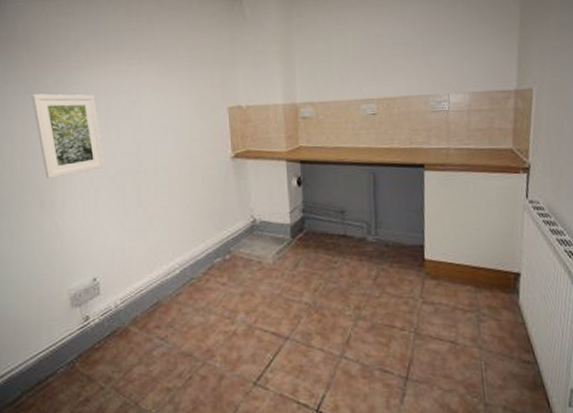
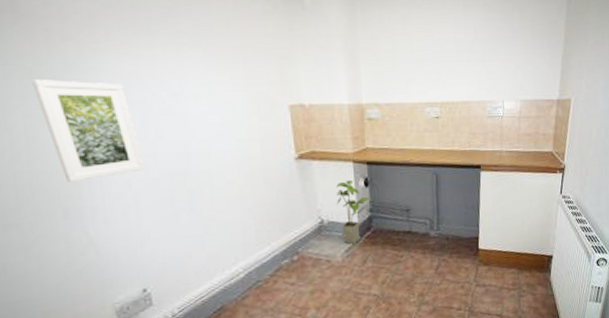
house plant: none [268,180,305,245] -> present [336,181,372,244]

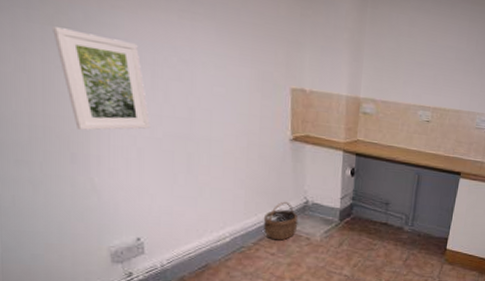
wicker basket: none [277,224,316,268] -> present [263,201,299,241]
house plant: present [336,181,372,244] -> none [322,168,356,226]

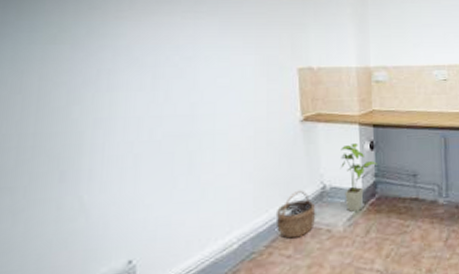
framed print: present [53,26,150,131] -> none [54,45,149,144]
house plant: none [322,168,356,226] -> present [340,144,377,212]

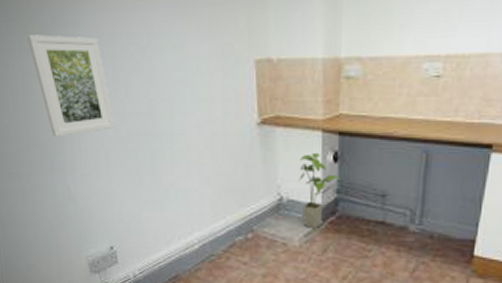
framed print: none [54,45,149,144] -> present [27,34,114,137]
wicker basket: present [275,190,316,239] -> none [232,199,272,247]

